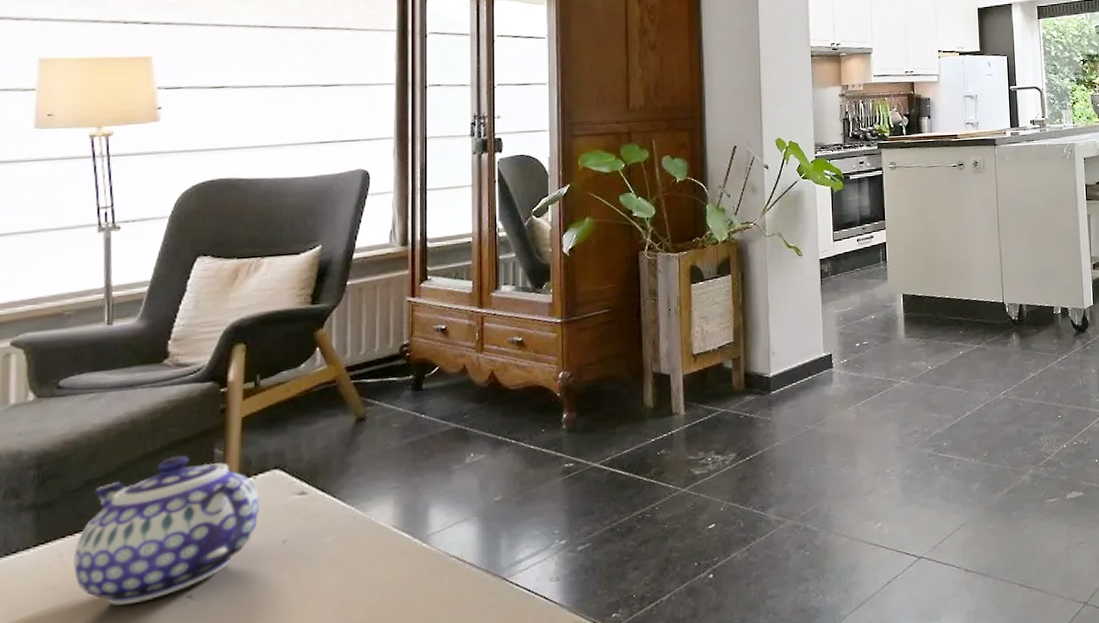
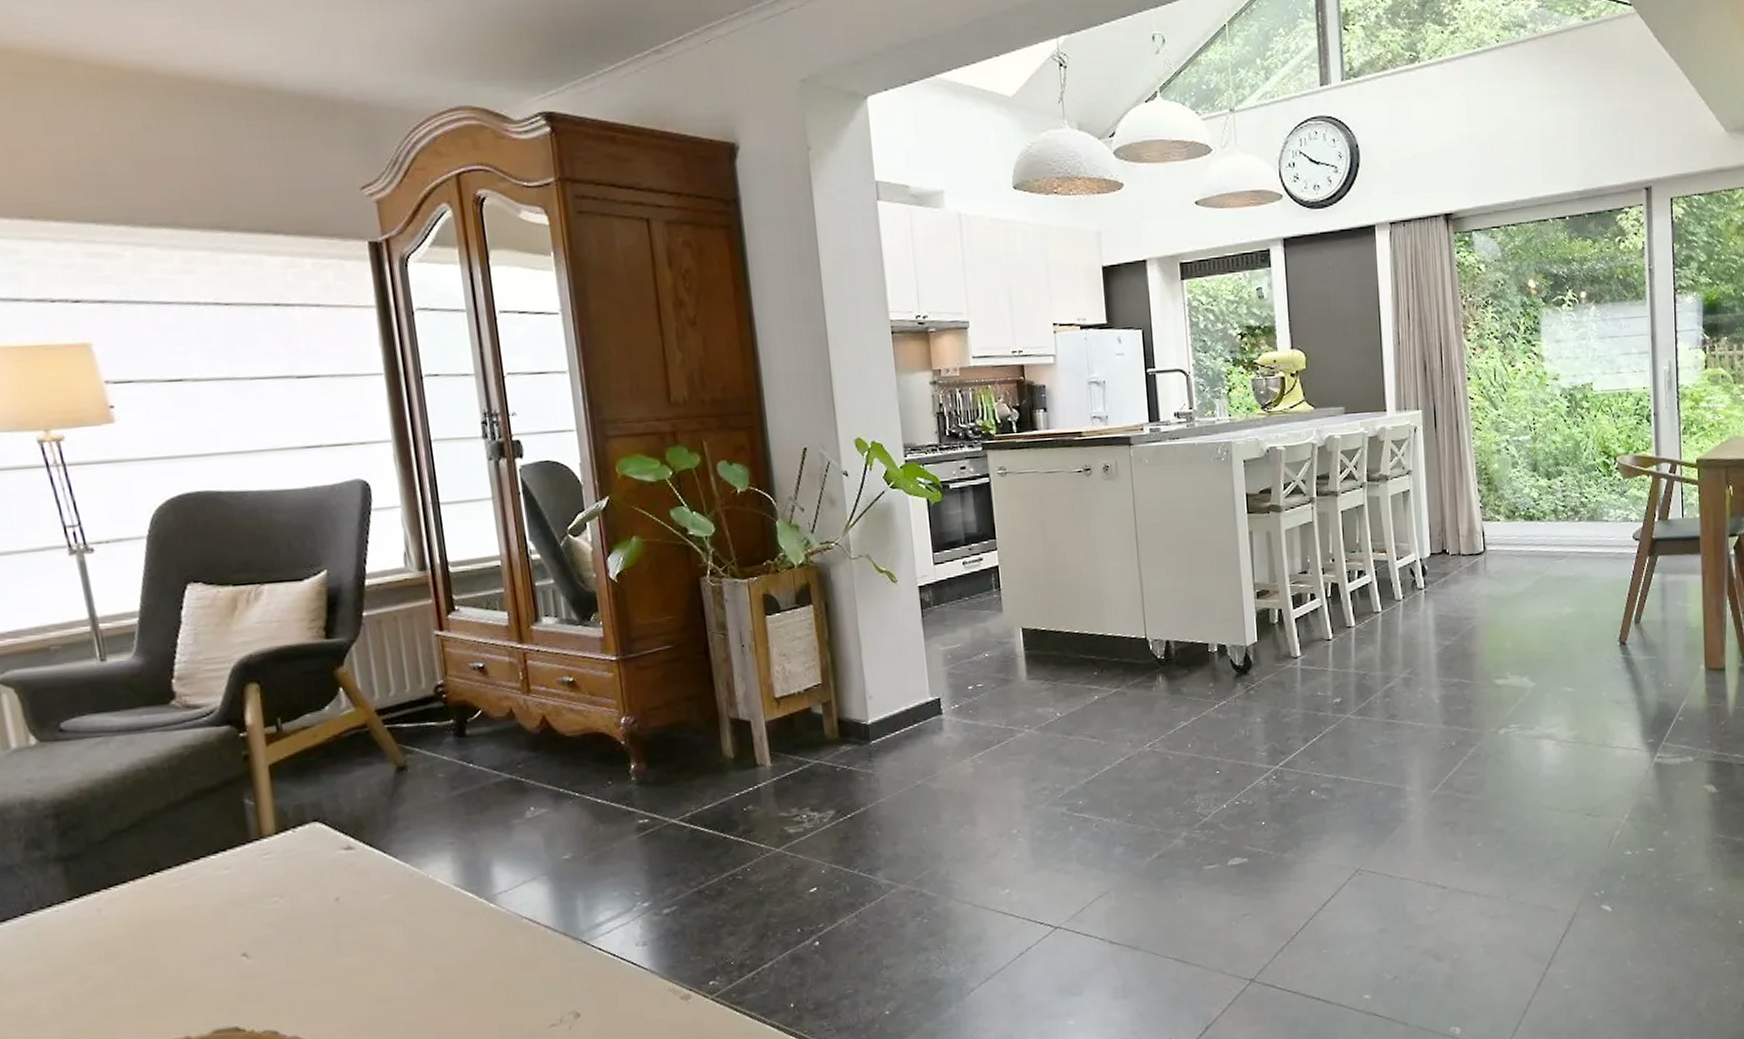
teapot: present [74,455,260,606] -> none [112,805,306,963]

